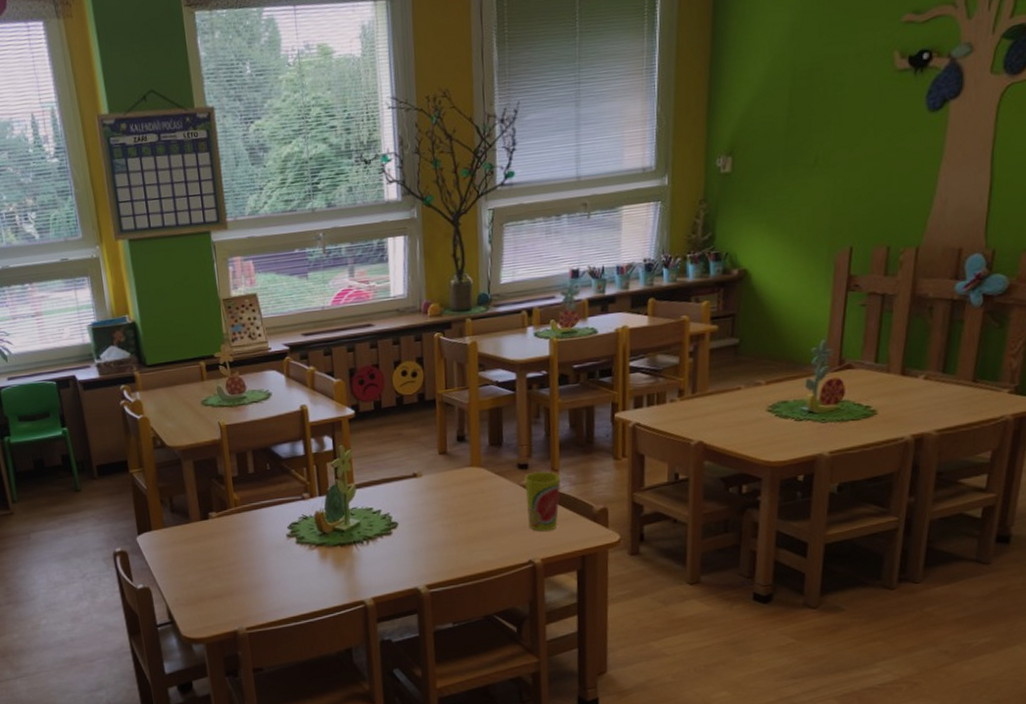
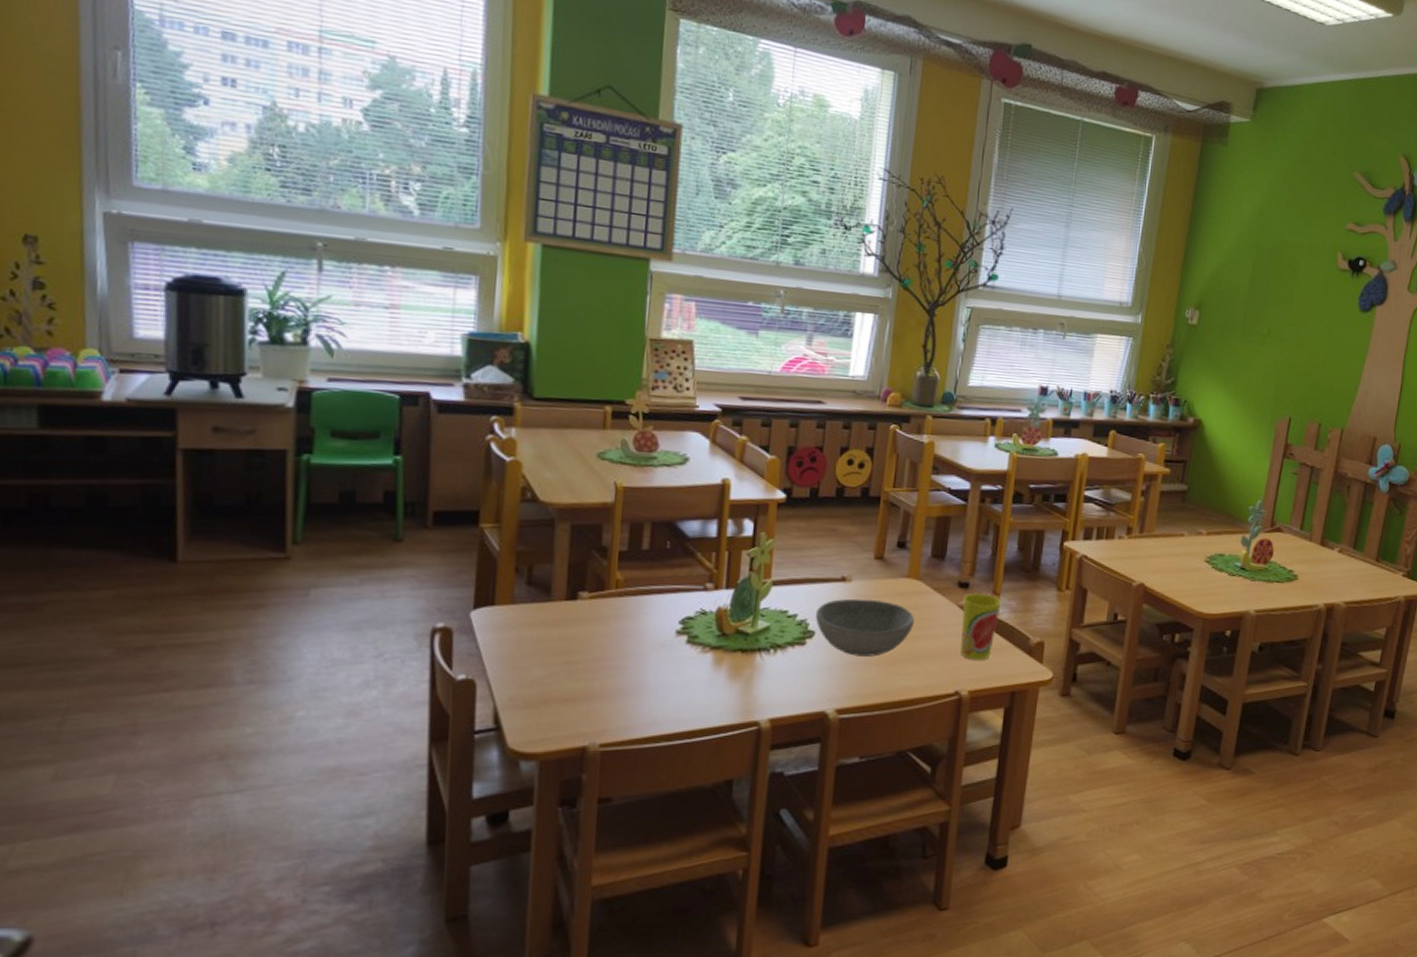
bowl: none [395,489,483,539] -> present [815,598,915,657]

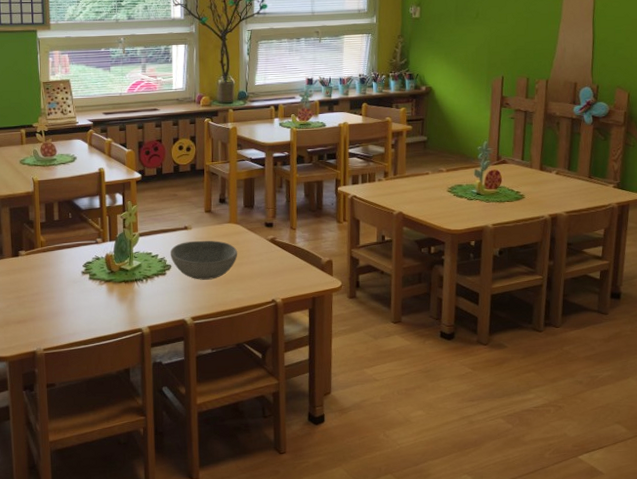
cup: present [959,592,1002,660] -> none [270,229,298,277]

